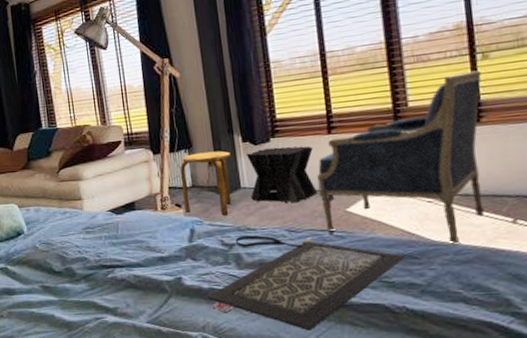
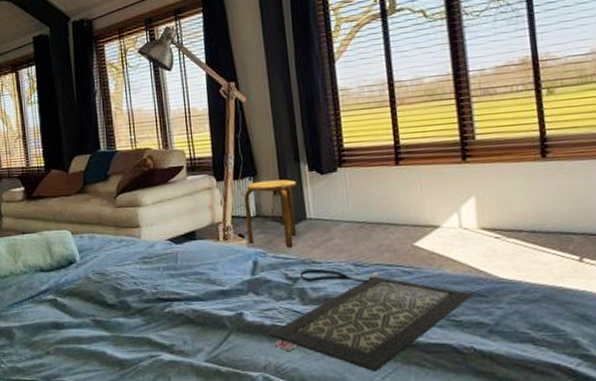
side table: present [245,146,335,203] -> none [312,176,402,236]
armchair: present [317,70,484,246] -> none [384,105,551,284]

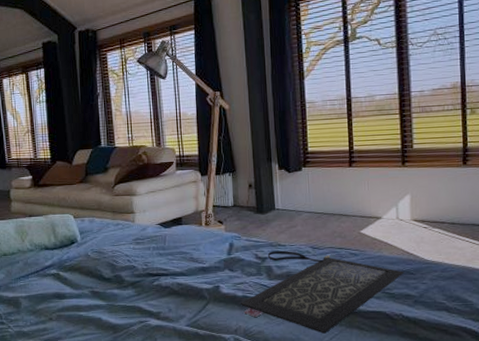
stool: present [244,179,297,249] -> none [224,176,268,233]

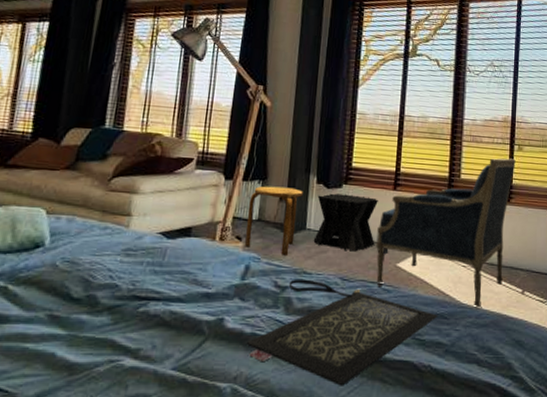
stool: none [224,176,268,233] -> present [245,186,303,257]
side table: none [281,175,352,224] -> present [313,193,389,254]
armchair: none [338,123,469,264] -> present [376,158,516,309]

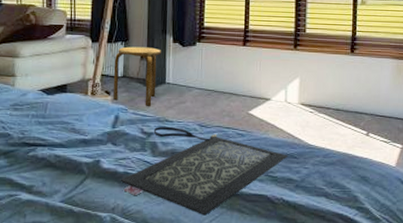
side table: present [313,193,389,254] -> none [173,51,241,102]
armchair: present [376,158,516,309] -> none [229,12,359,150]

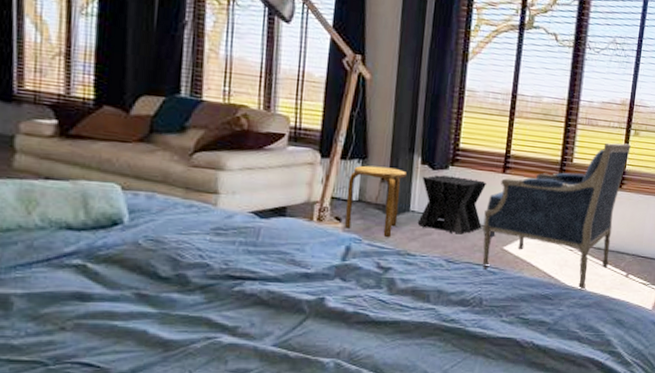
clutch bag: present [120,126,289,216] -> none [348,260,543,361]
side table: none [173,51,241,102] -> present [417,174,496,237]
armchair: none [229,12,359,150] -> present [482,142,631,291]

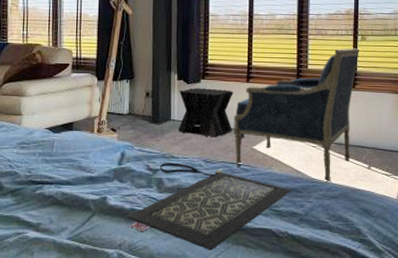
stool: present [345,165,407,238] -> none [119,84,166,144]
clutch bag: none [348,260,543,361] -> present [126,162,292,250]

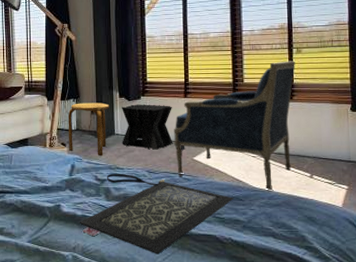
stool: none [119,84,166,144] -> present [68,102,109,157]

